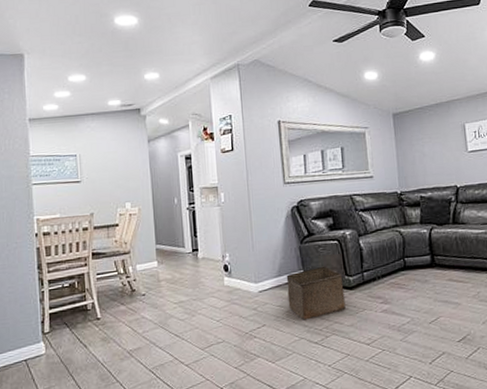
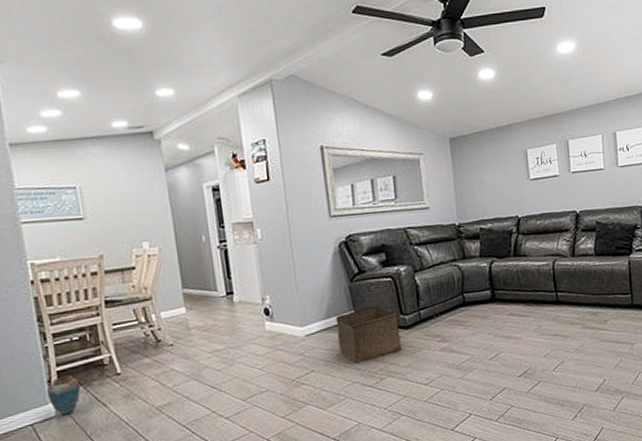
vase: none [40,317,67,353] -> present [47,375,81,415]

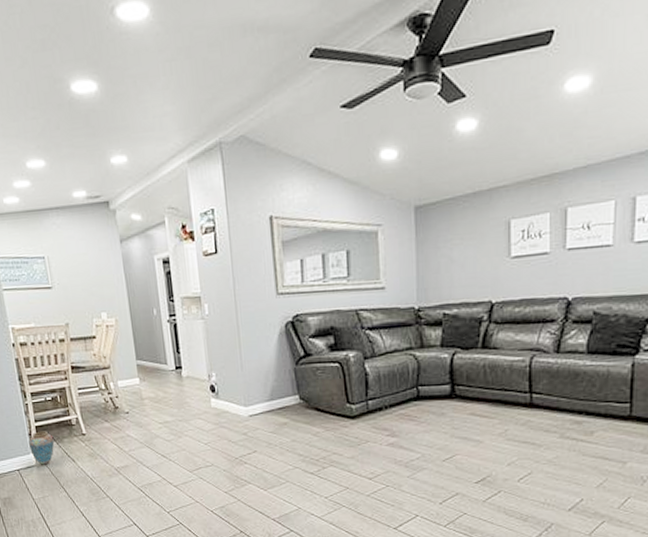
storage bin: present [335,305,402,364] -> none [279,391,346,449]

